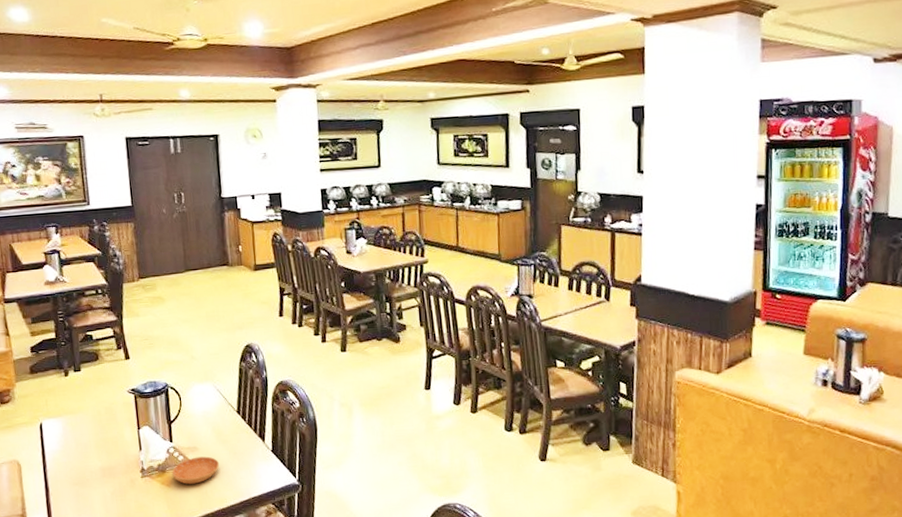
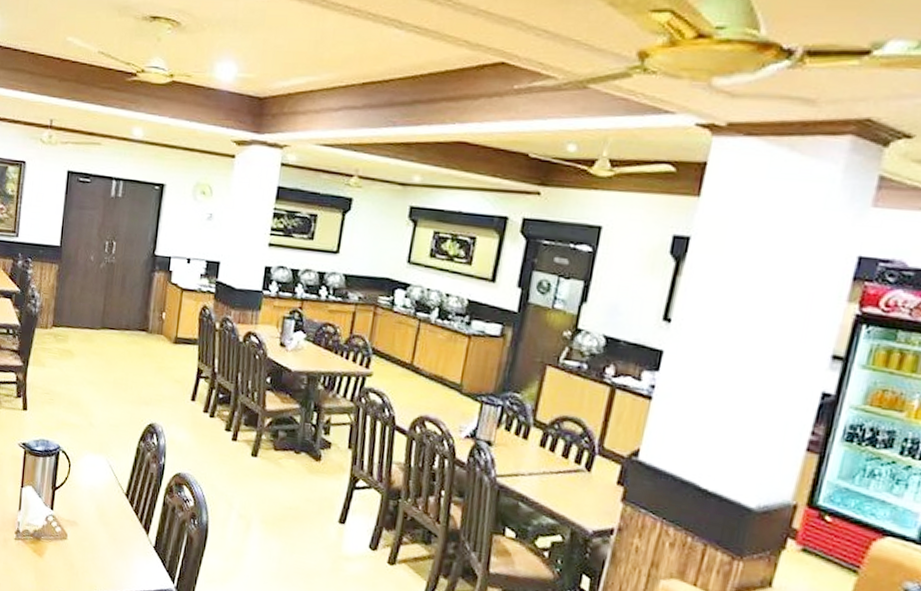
saucer: present [171,456,219,484] -> none [46,532,96,562]

